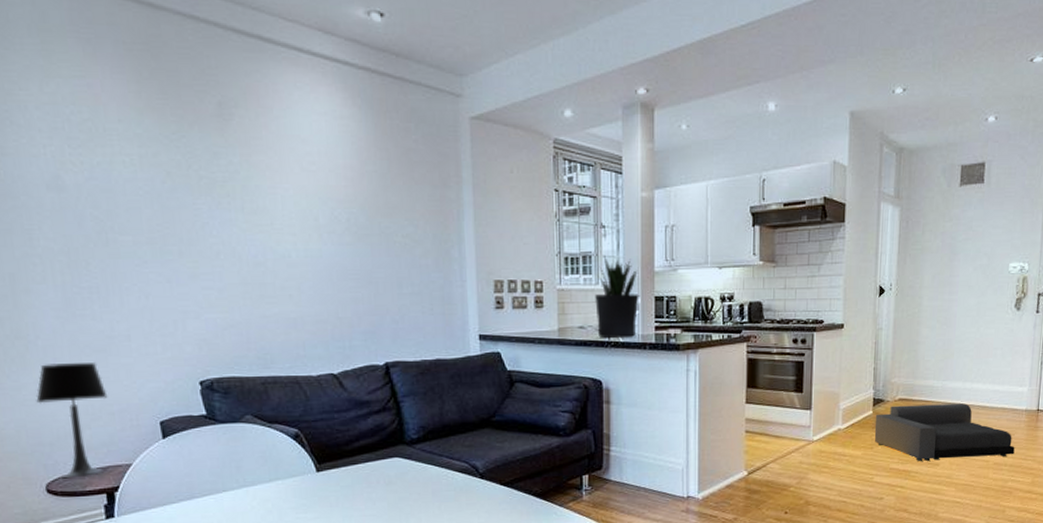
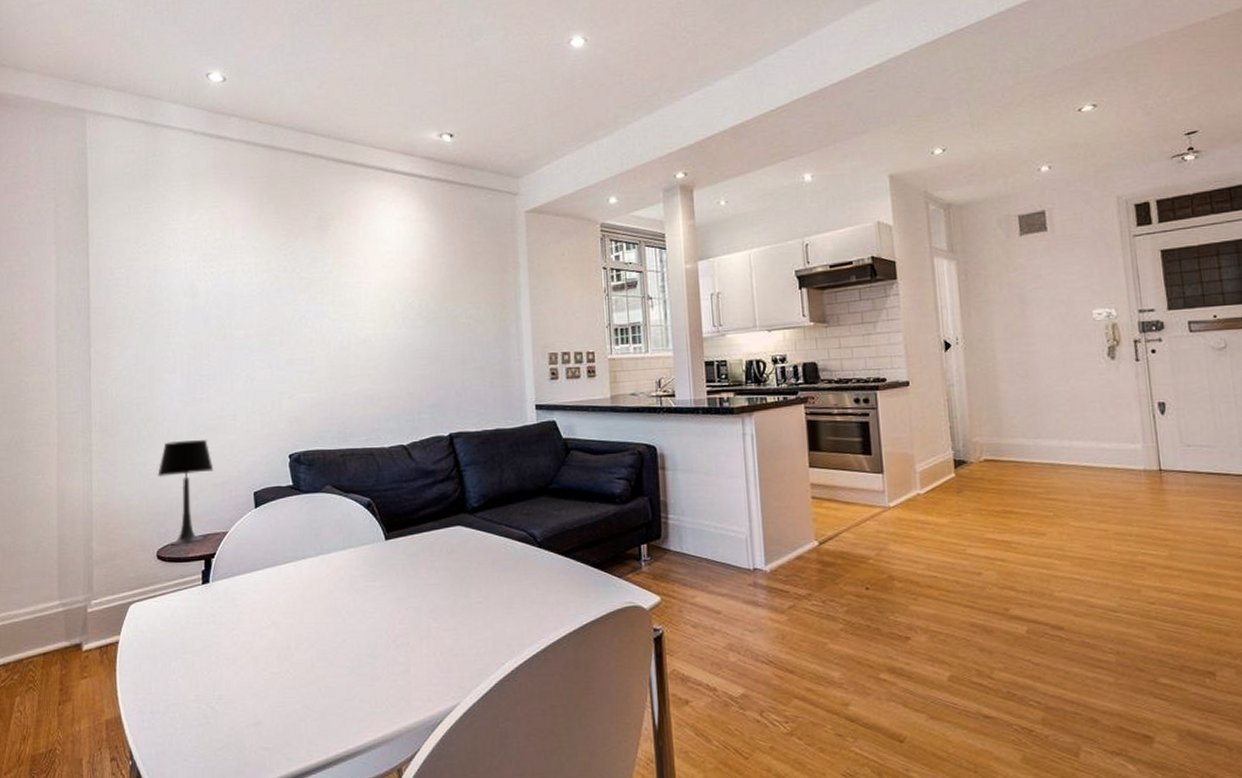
planter: present [595,254,639,339] -> none [645,324,689,405]
dog bed: present [874,403,1015,461] -> none [958,463,1140,530]

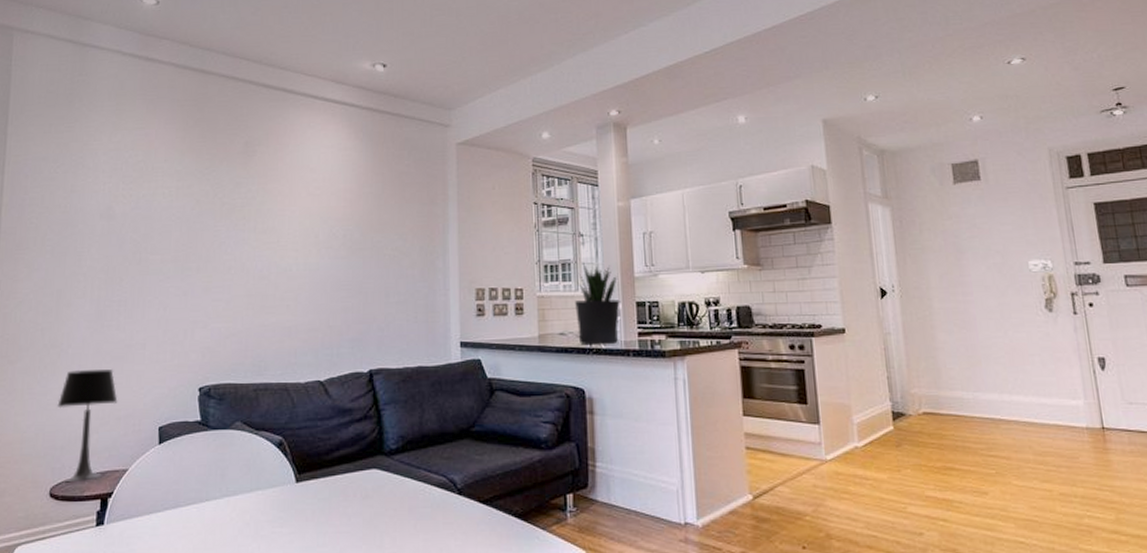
planter: none [645,324,689,405] -> present [575,262,620,346]

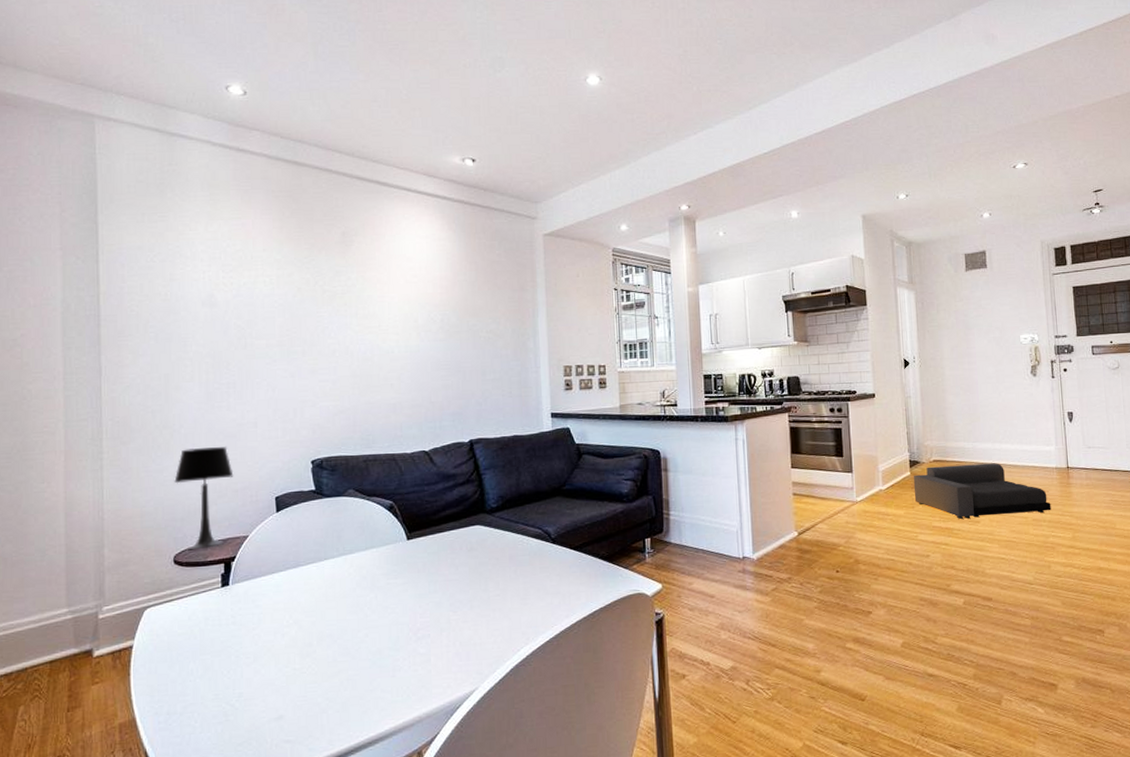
planter: present [575,262,620,346] -> none [651,341,690,413]
dog bed: none [897,419,1084,488] -> present [913,463,1051,519]

